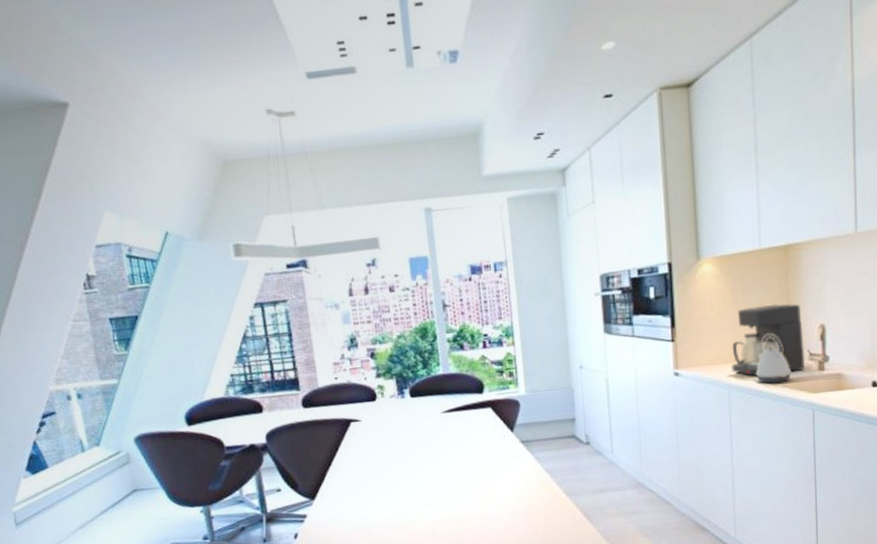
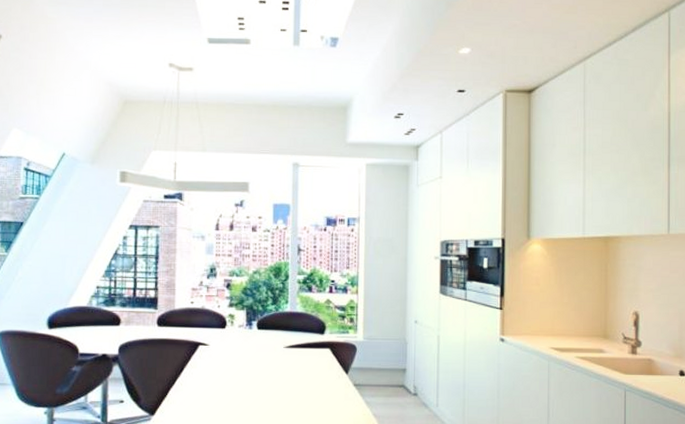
coffee maker: present [731,303,806,377] -> none [552,287,620,352]
kettle: present [756,334,791,384] -> none [574,315,607,361]

